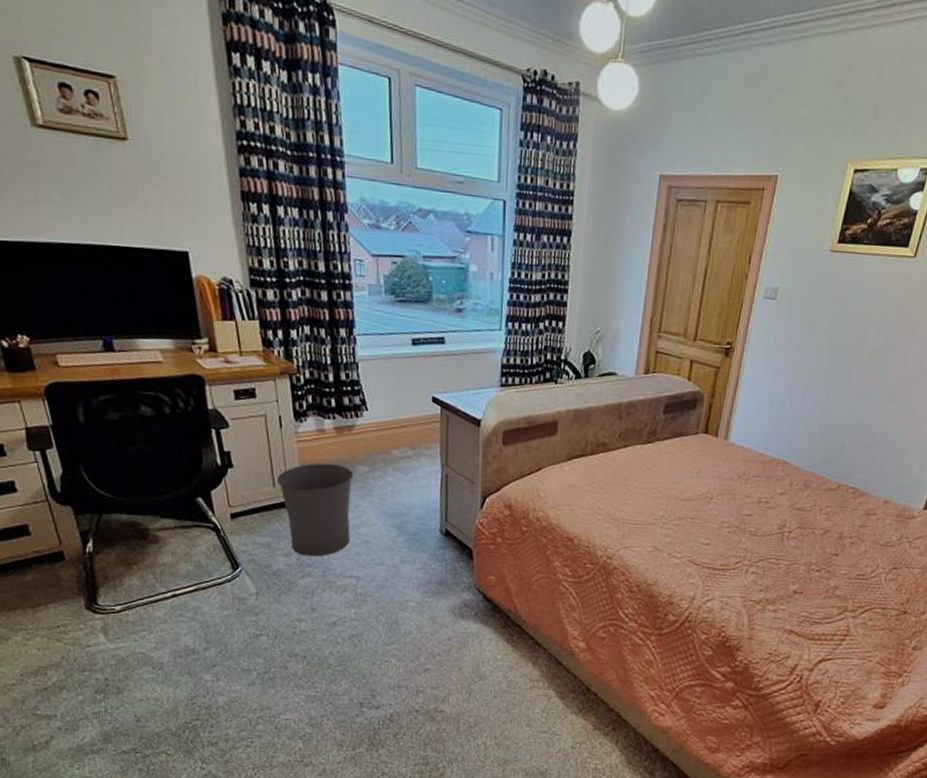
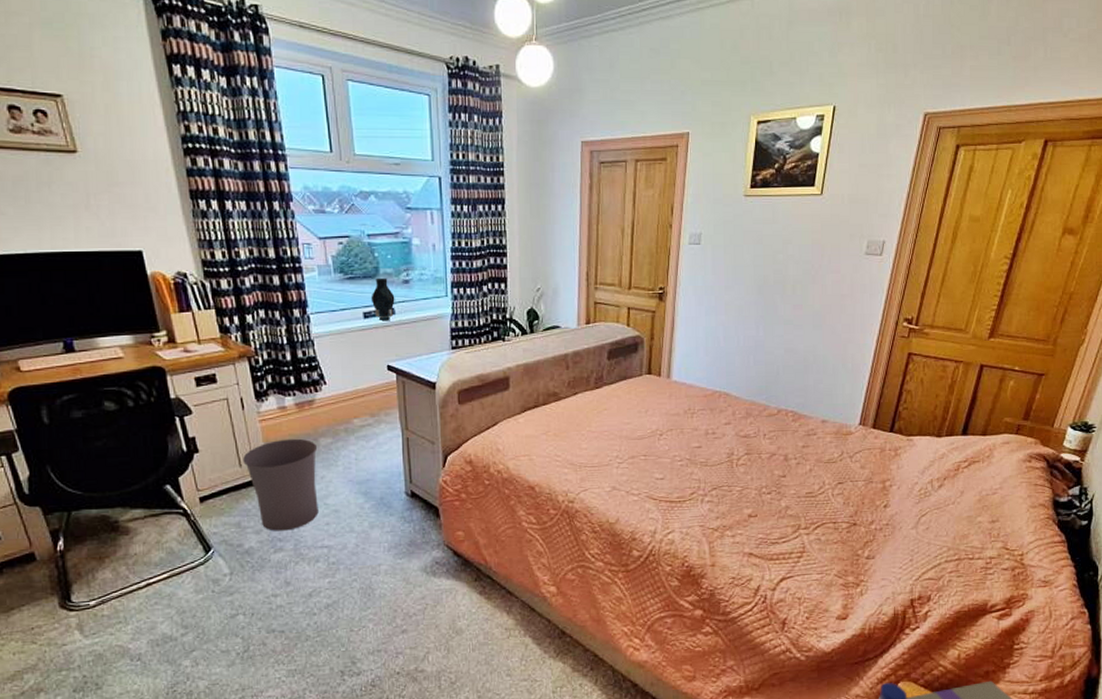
vase: none [421,303,446,350] -> present [370,277,395,320]

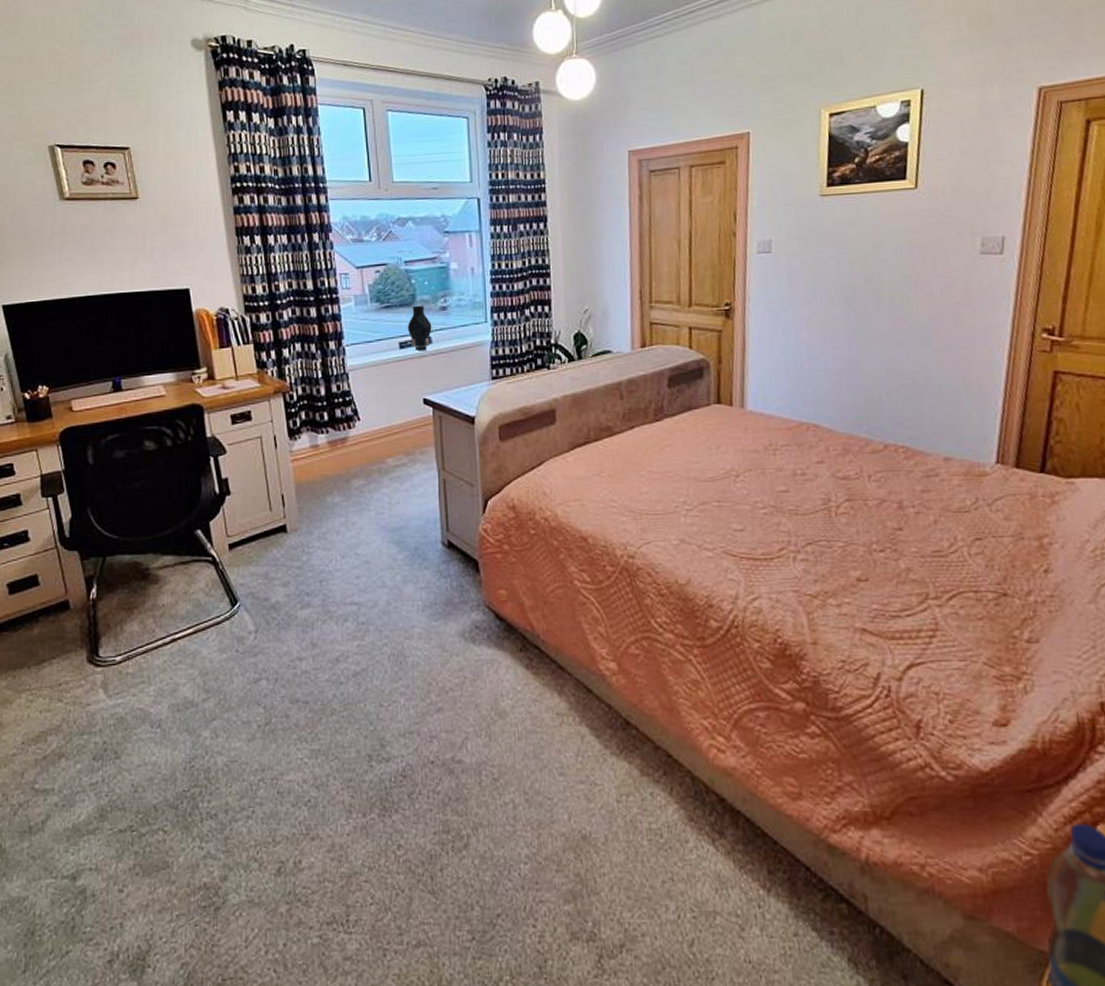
waste bin: present [243,438,319,531] -> none [274,480,350,584]

